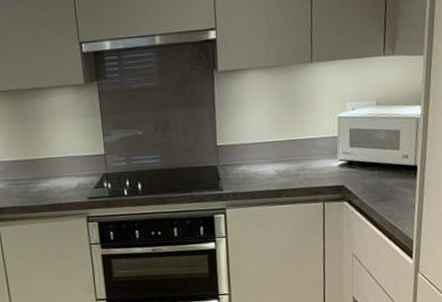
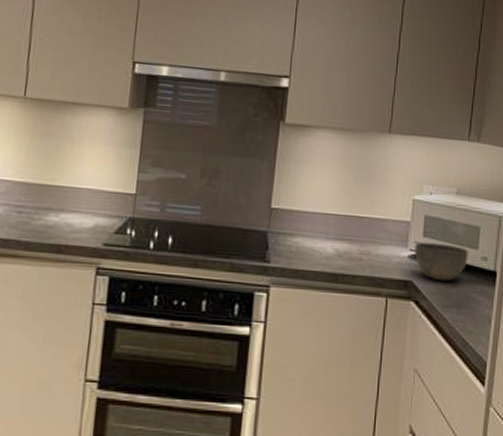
bowl: none [343,150,391,182] -> present [414,242,468,282]

